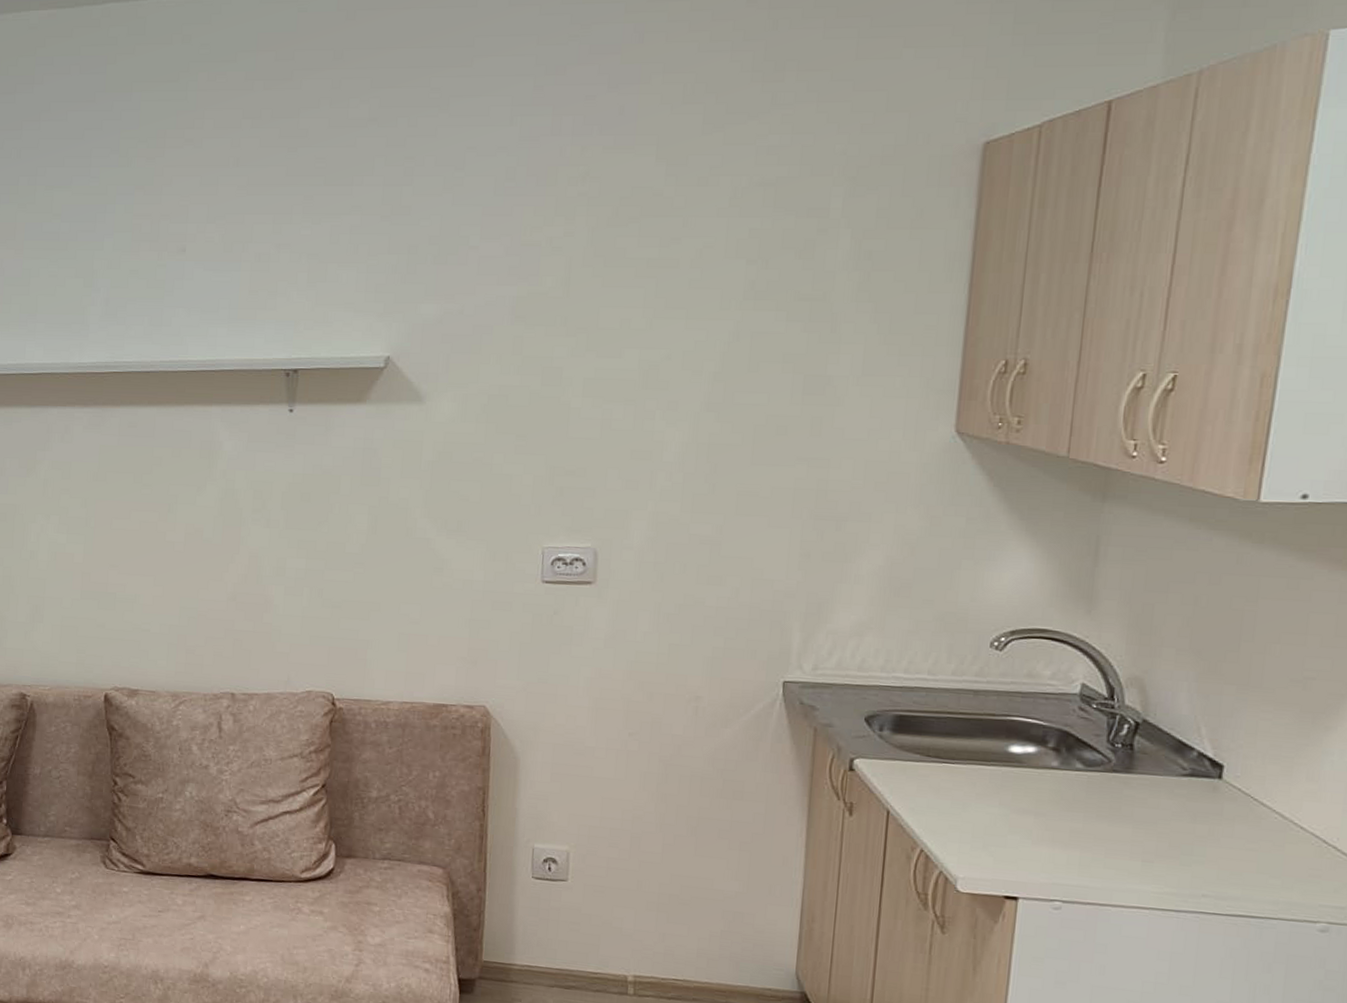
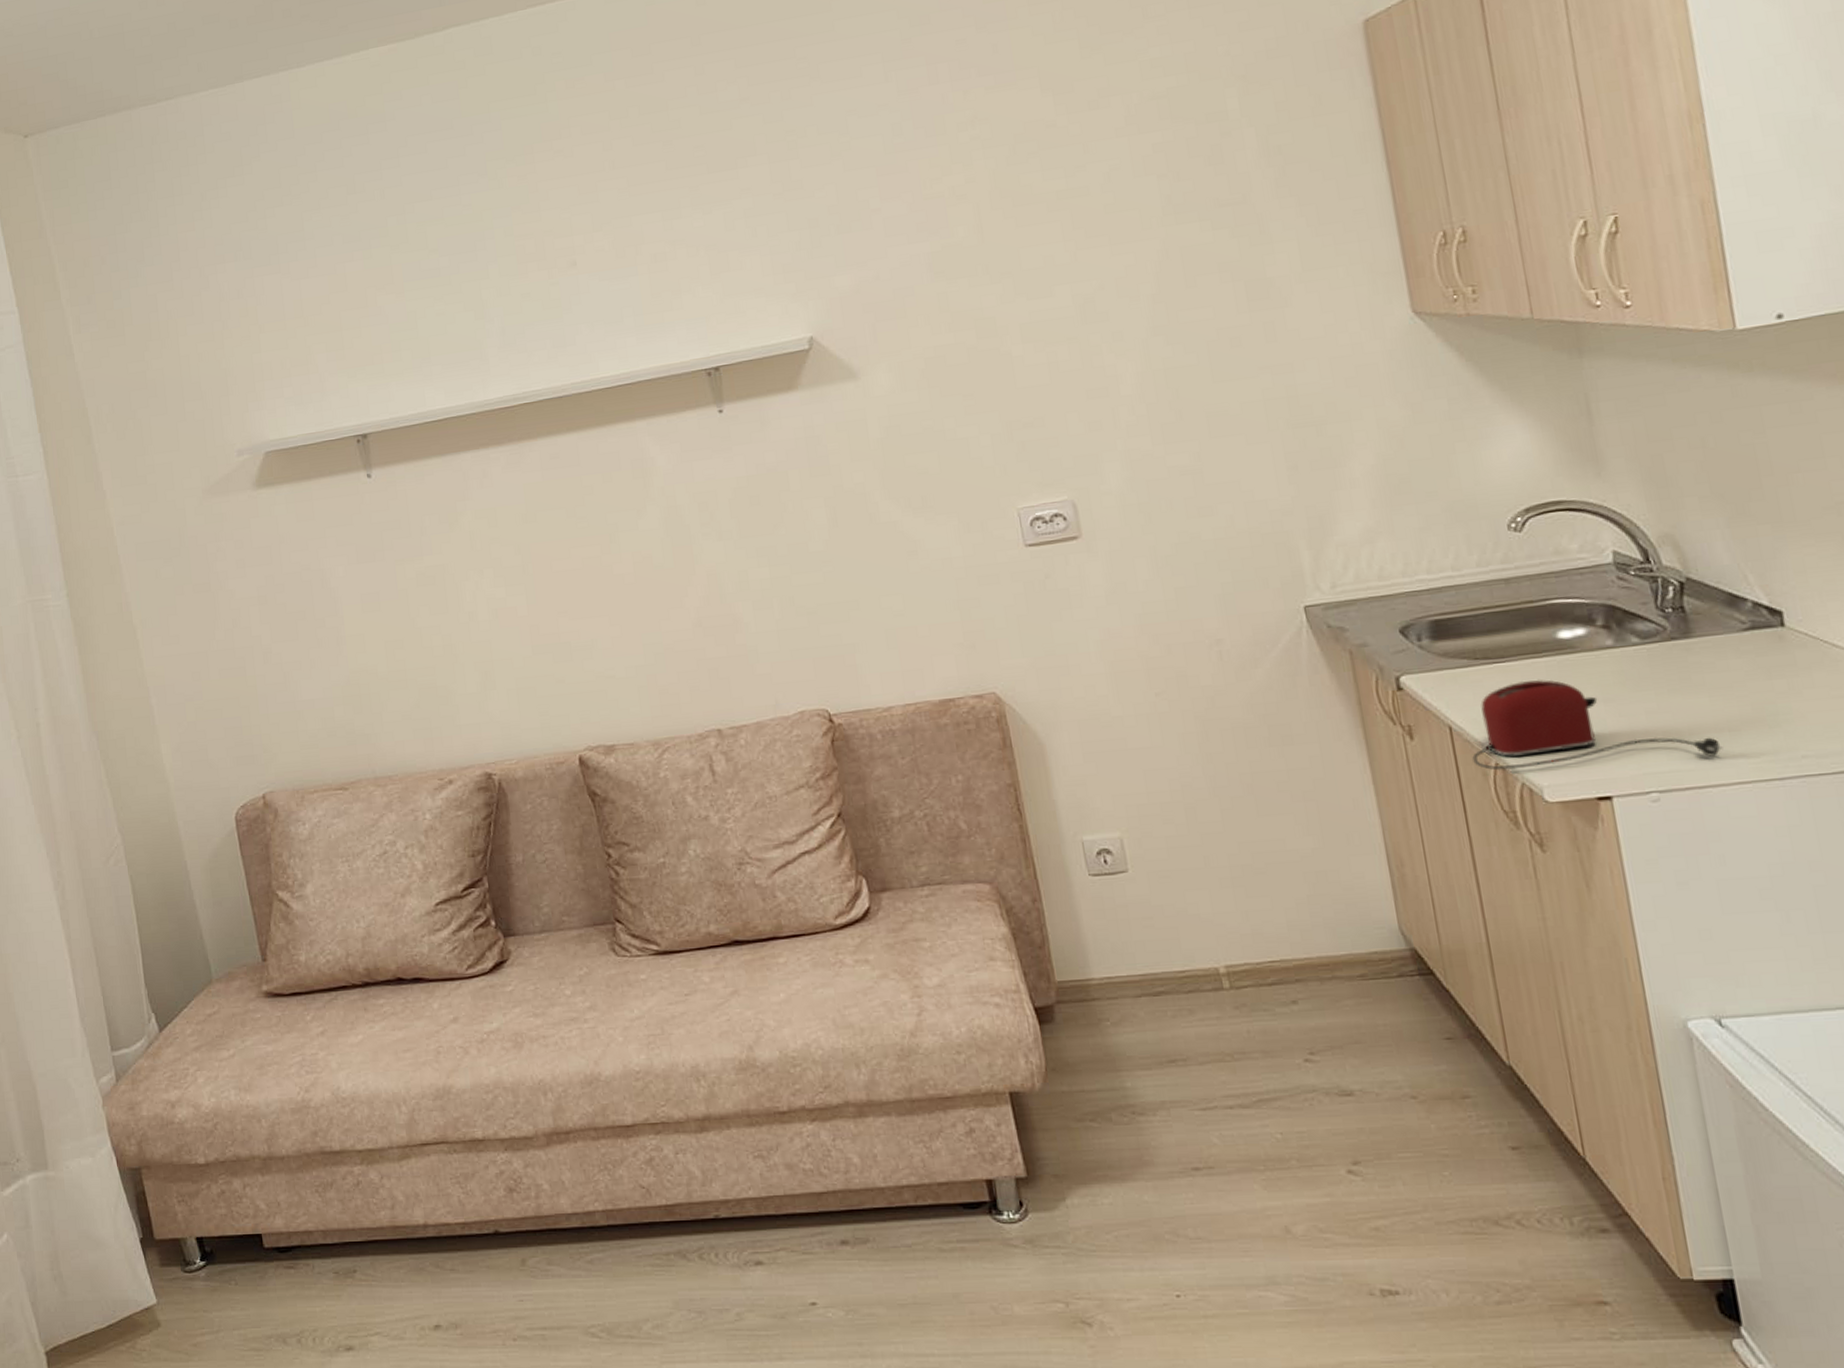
toaster: none [901,783,1132,880] -> present [1472,679,1723,771]

